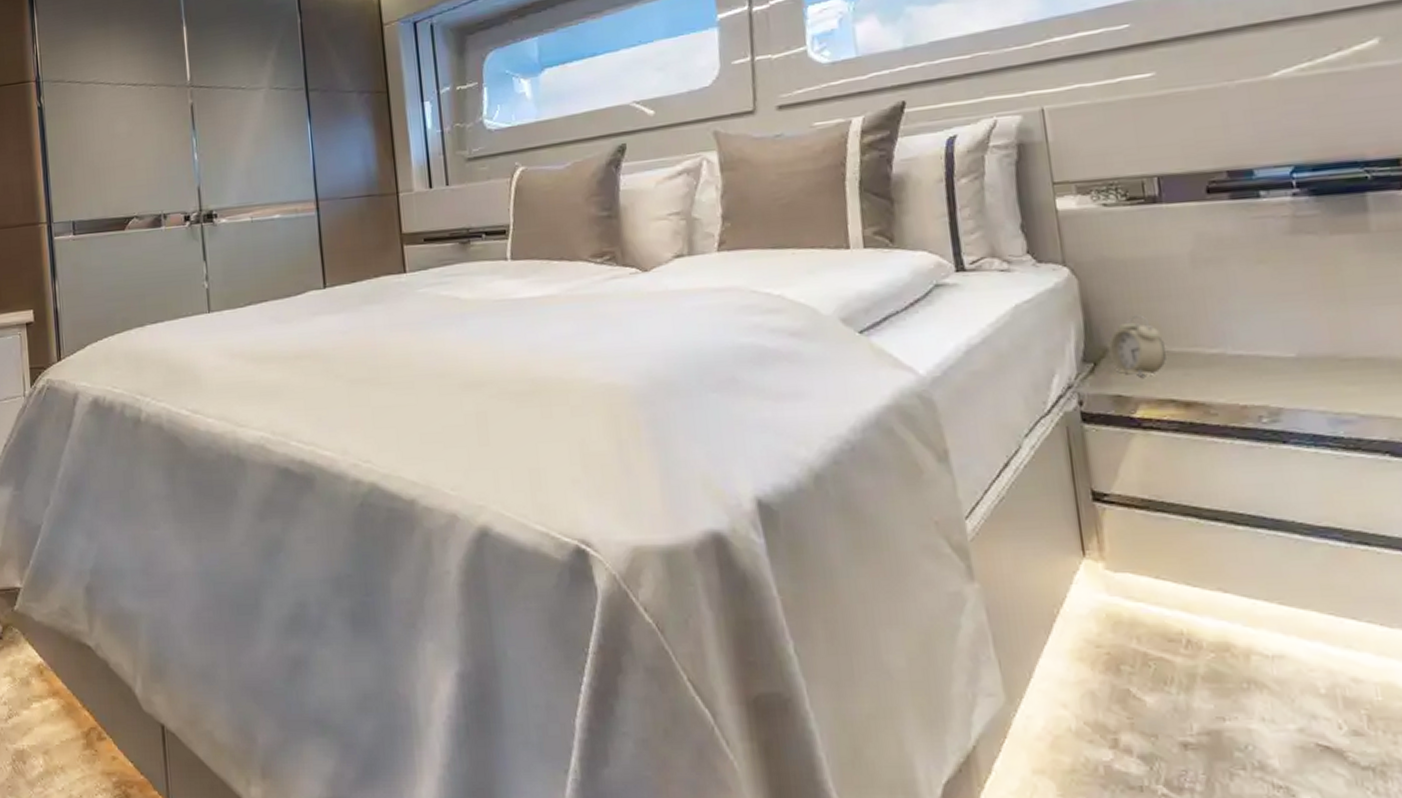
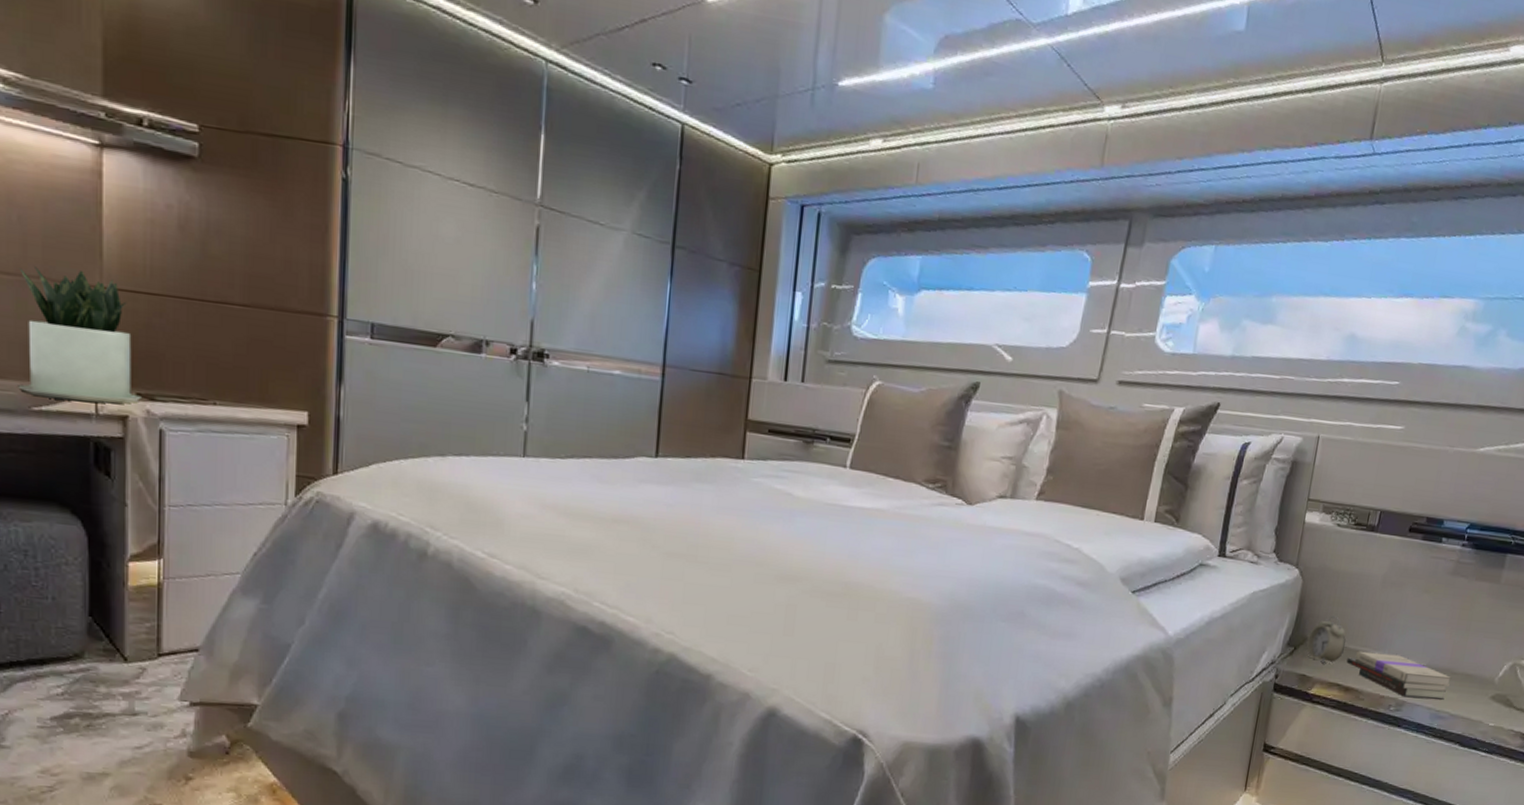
books: none [1174,349,1344,403] -> present [1346,651,1452,700]

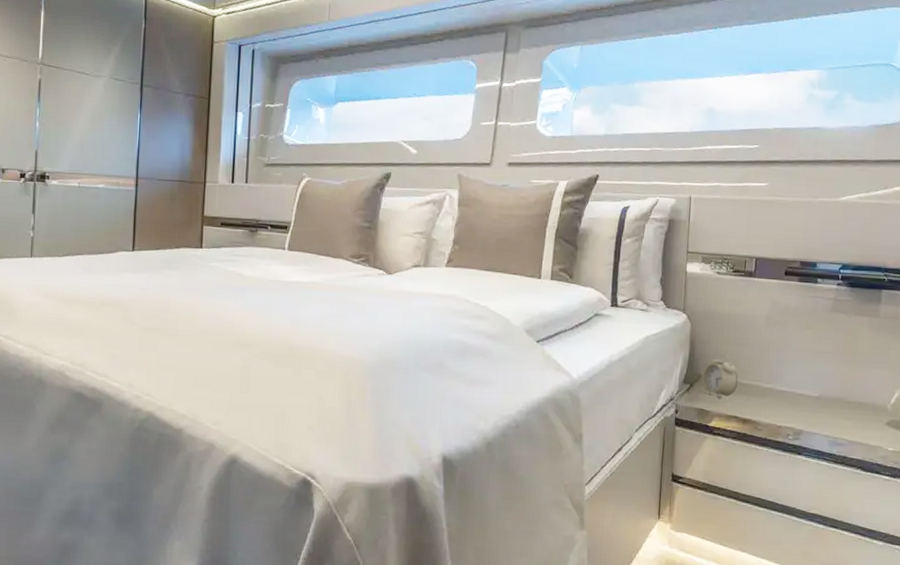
books: present [1346,651,1452,700] -> none [741,385,845,427]

